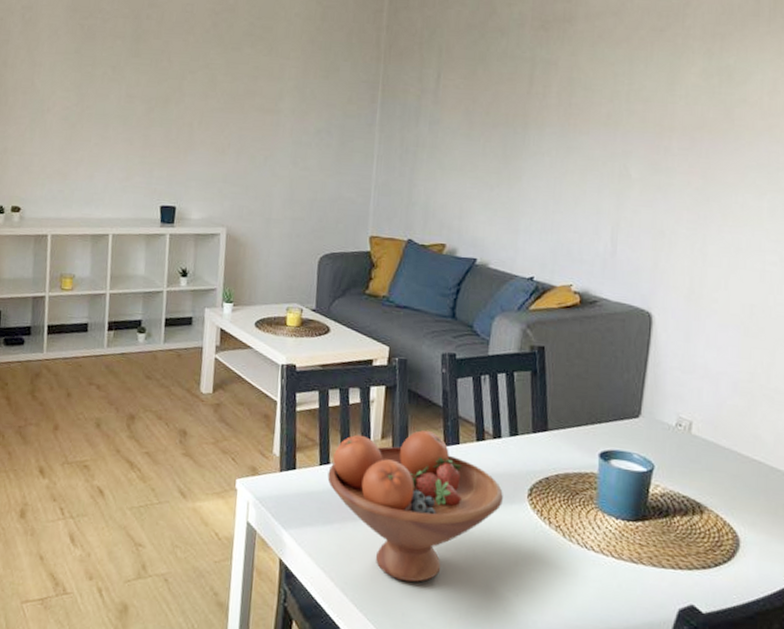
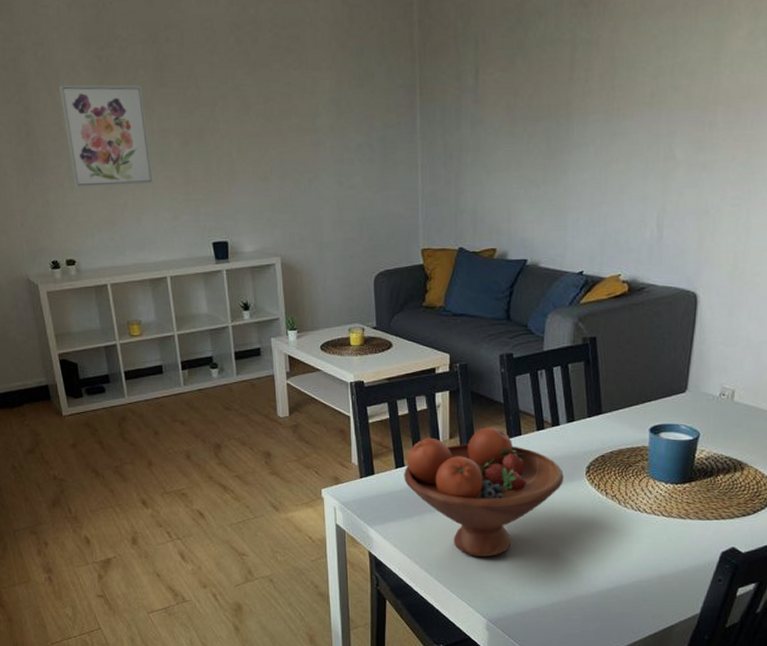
wall art: none [34,45,117,144] -> present [59,84,153,188]

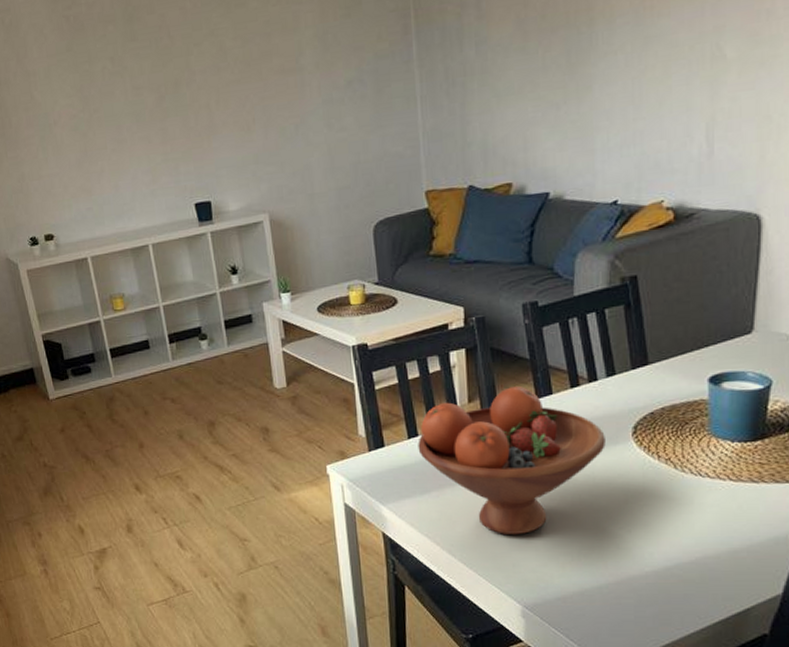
wall art: present [59,84,153,188] -> none [28,42,129,158]

